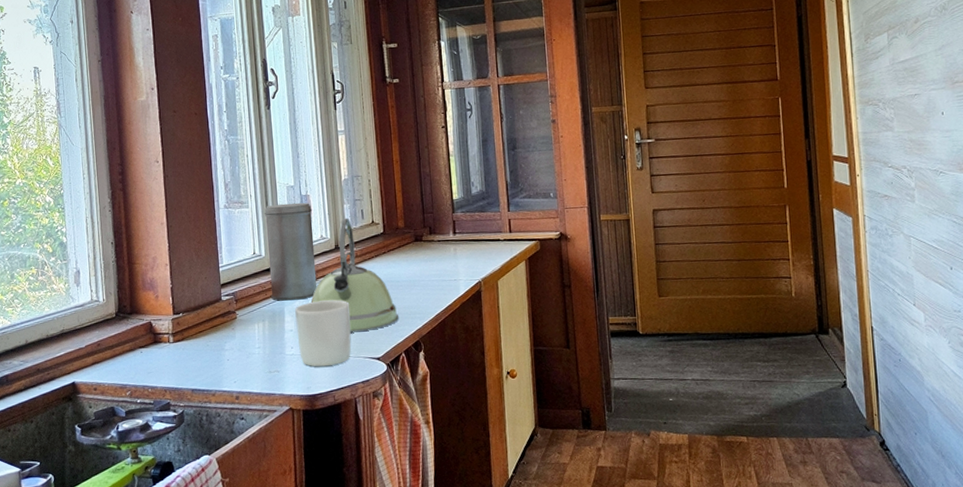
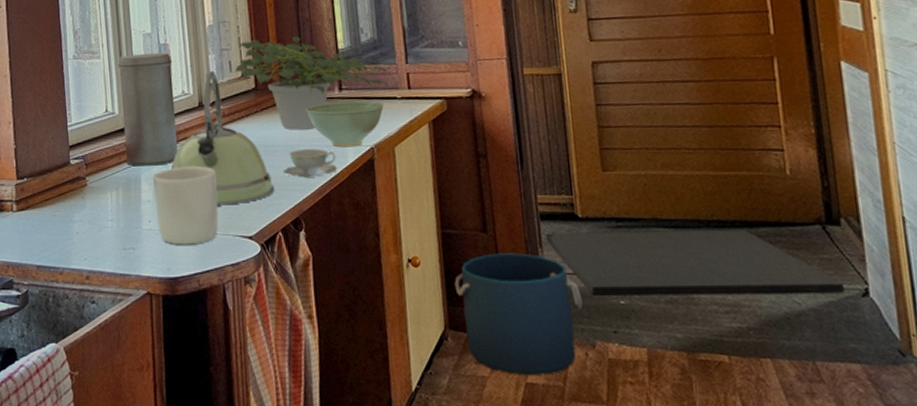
potted plant: none [366,189,494,268] -> present [235,36,389,130]
teacup: none [406,283,451,307] -> present [283,148,337,178]
bowl: none [426,242,490,282] -> present [306,100,384,148]
bucket: none [543,364,641,460] -> present [454,253,583,375]
doormat: none [614,339,829,395] -> present [545,228,844,296]

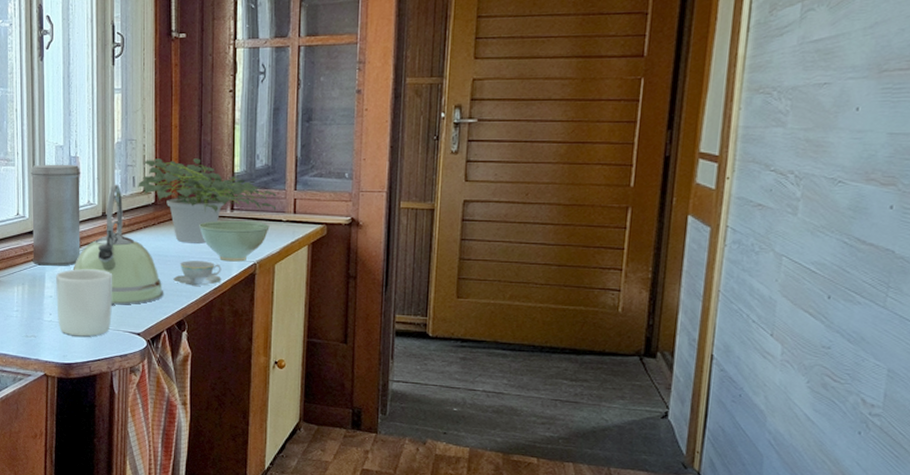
bucket: present [454,253,583,375] -> none [312,361,421,464]
doormat: present [545,228,844,296] -> none [397,347,648,414]

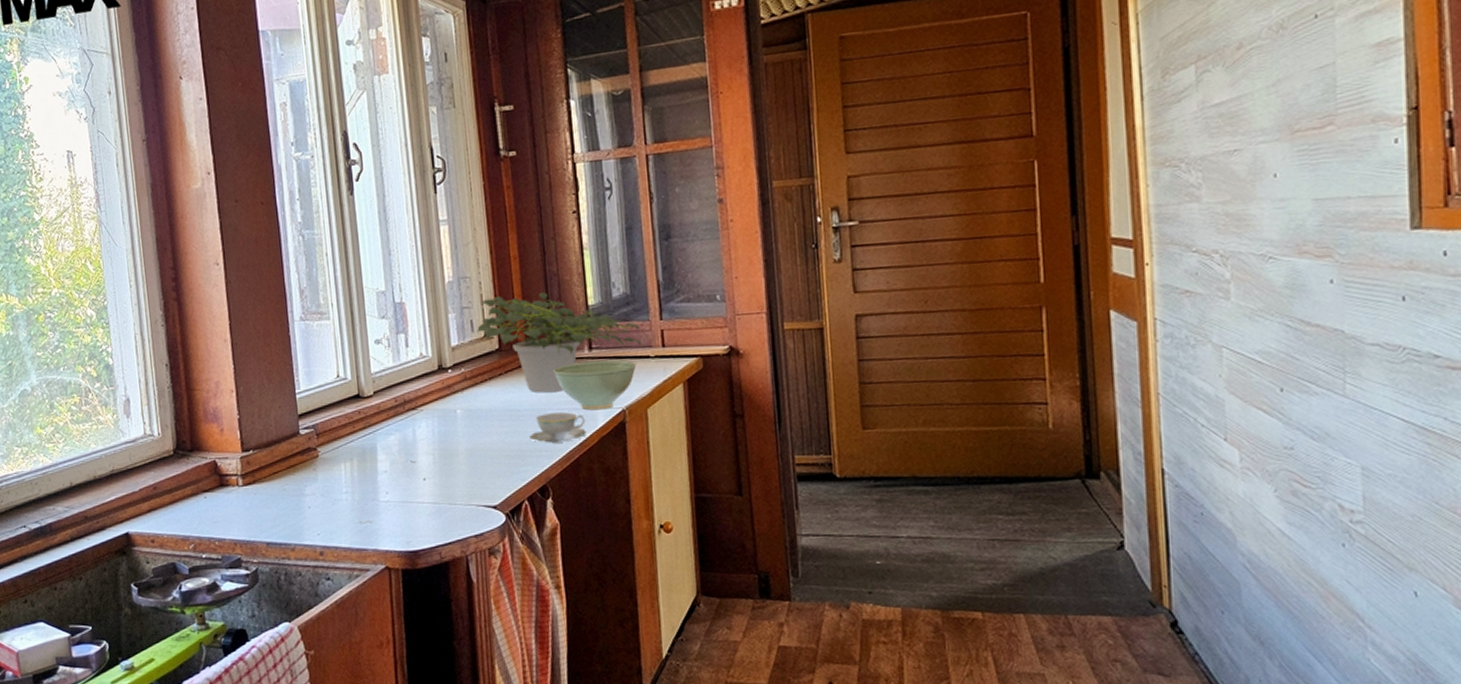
canister: present [30,164,81,266] -> none [349,311,417,435]
mug: present [56,269,113,337] -> none [390,433,461,517]
kettle: present [72,184,163,305] -> none [409,330,520,475]

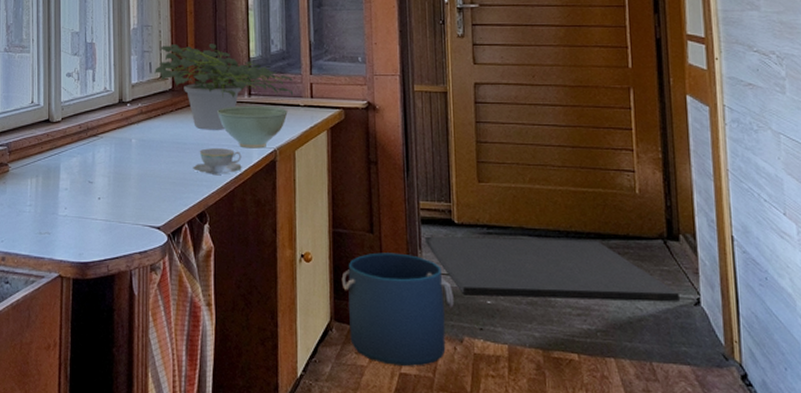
bucket: none [707,515,838,638] -> present [341,252,454,366]
doormat: none [801,484,1100,557] -> present [424,236,679,301]

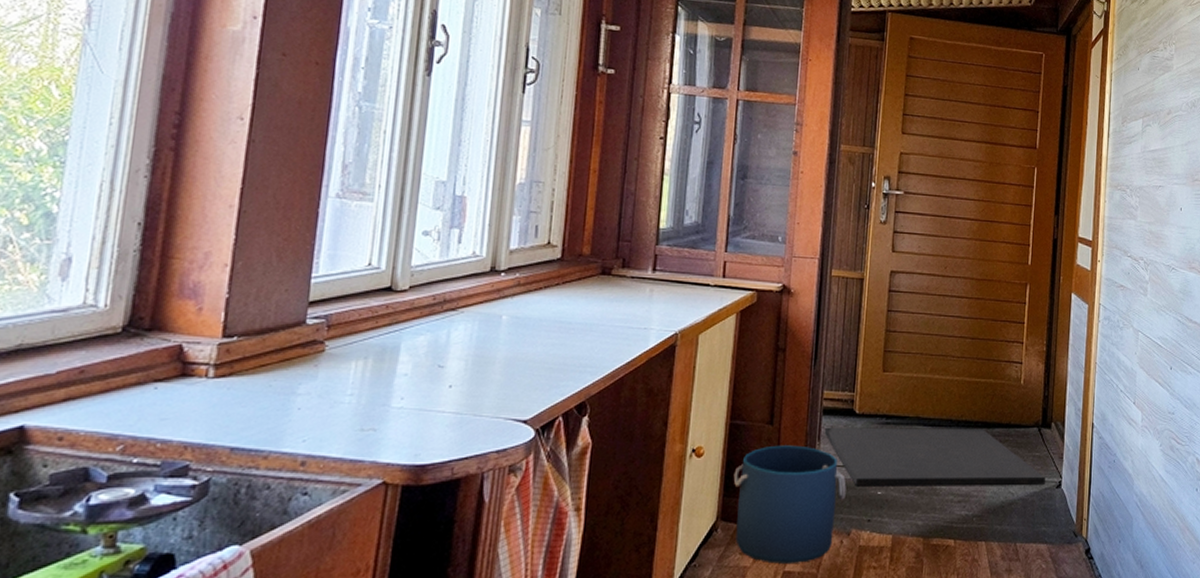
potted plant: present [154,44,294,130] -> none [541,206,705,309]
teacup: present [193,148,242,175] -> none [576,329,637,360]
bowl: present [217,105,288,149] -> none [613,282,696,331]

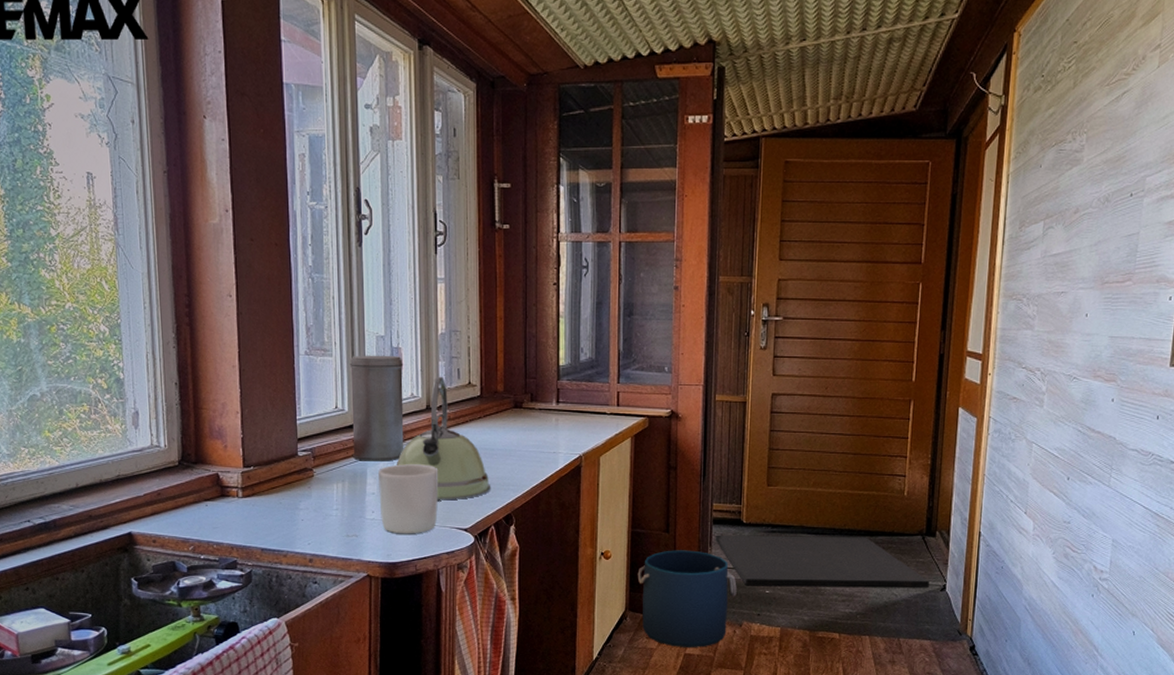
canister: none [382,202,468,334] -> present [349,355,404,461]
mug: none [412,338,498,428] -> present [378,464,439,534]
kettle: none [441,233,562,385] -> present [396,376,490,501]

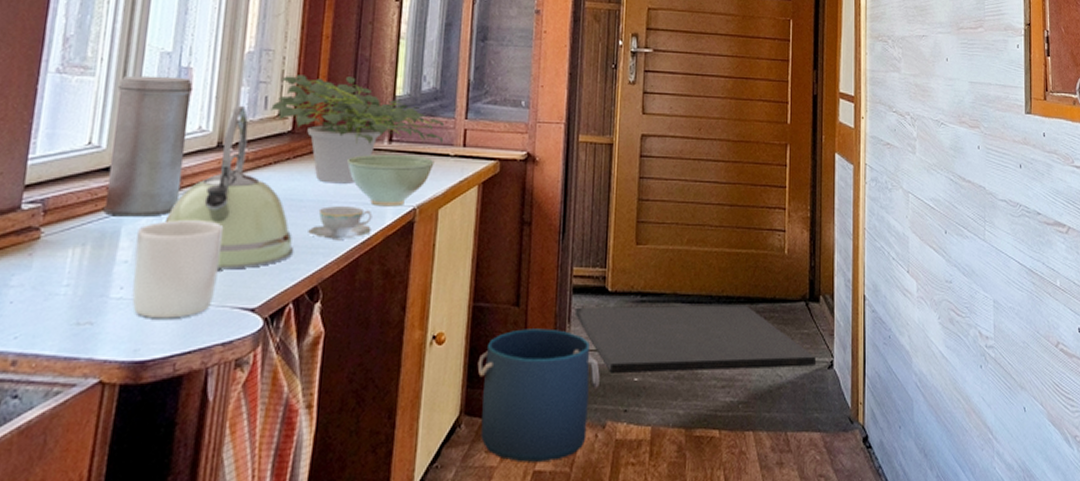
potted plant: none [463,350,601,437] -> present [271,75,444,184]
teacup: none [500,454,548,479] -> present [308,206,373,239]
bowl: none [525,413,594,455] -> present [347,154,435,207]

